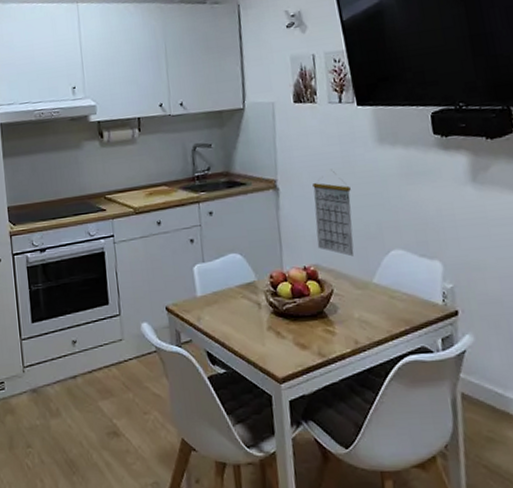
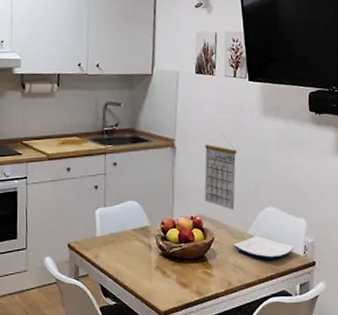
plate: none [356,283,431,311] -> present [233,235,295,259]

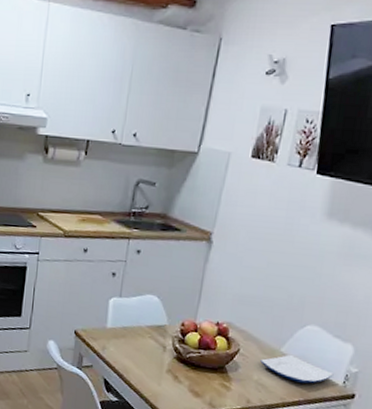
calendar: present [204,136,237,210] -> none [235,236,285,323]

